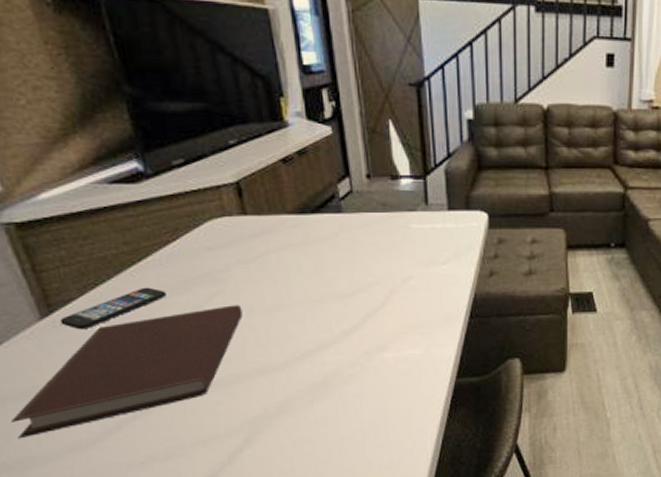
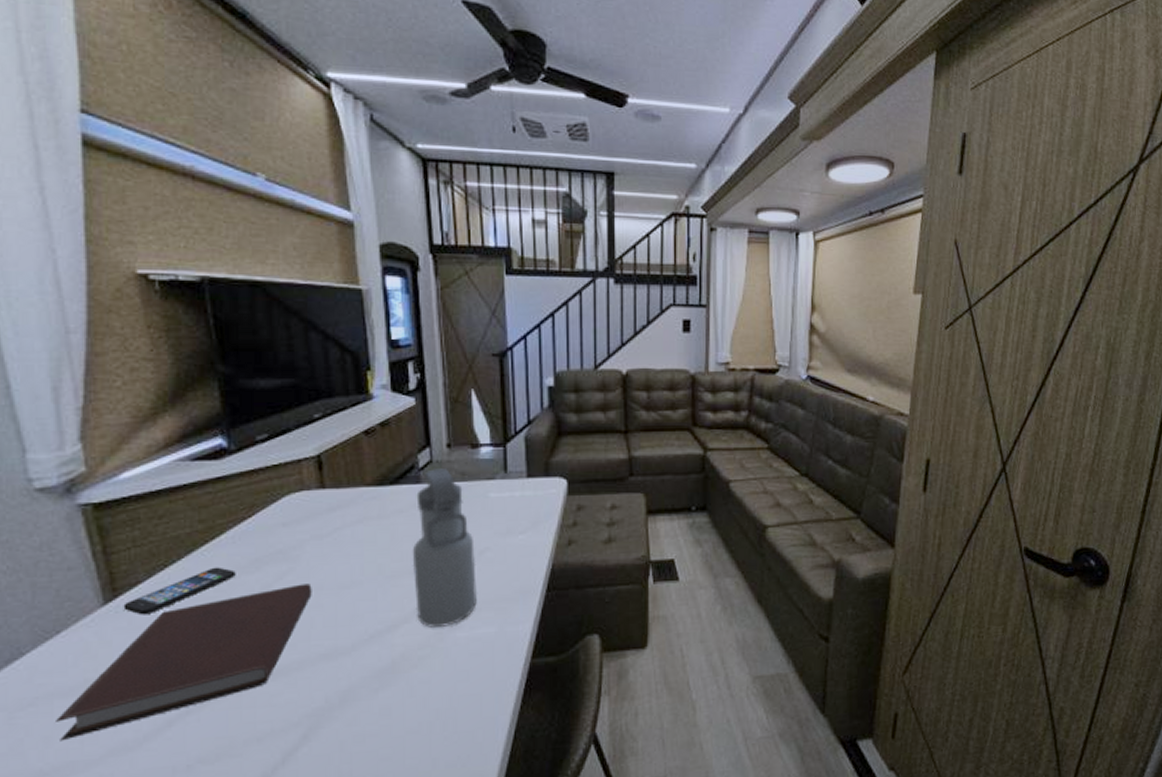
water bottle: none [337,197,403,348] -> present [412,467,477,627]

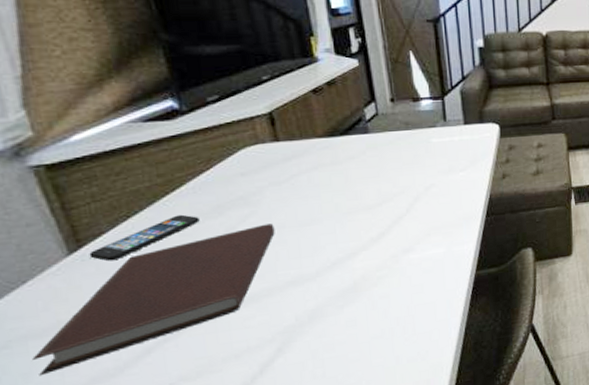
water bottle: present [412,467,477,627] -> none [365,118,426,253]

